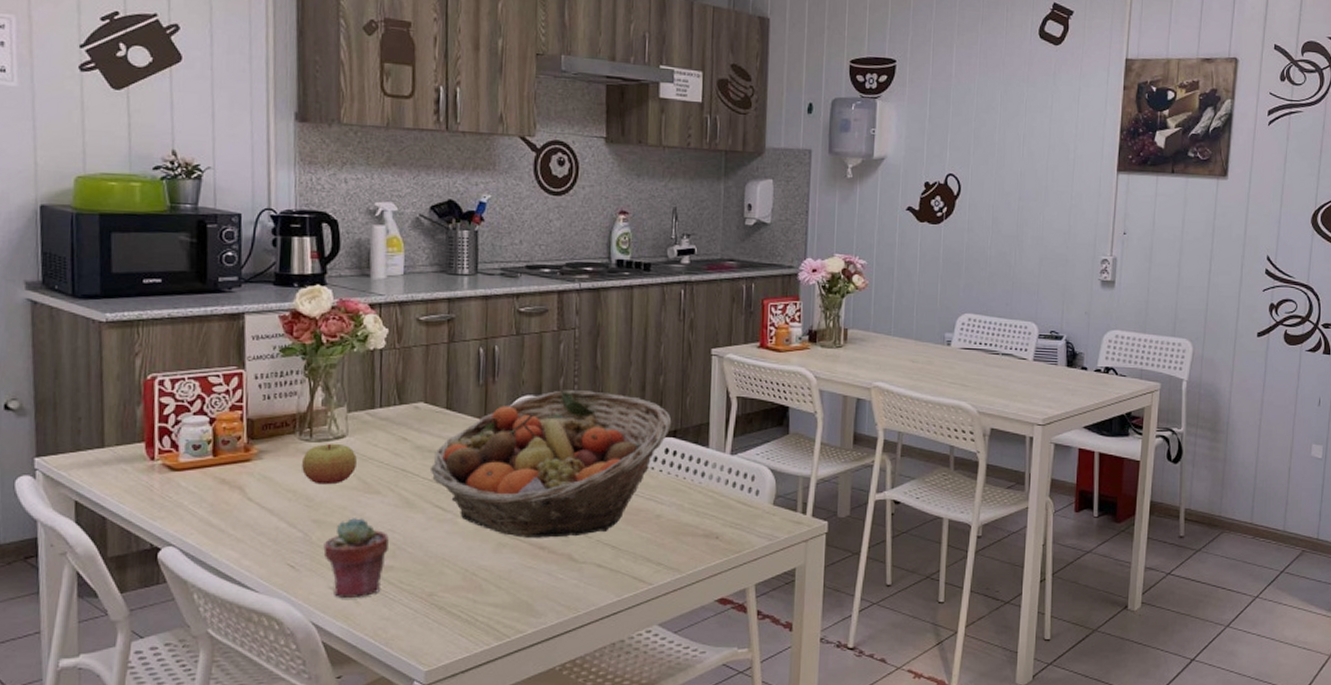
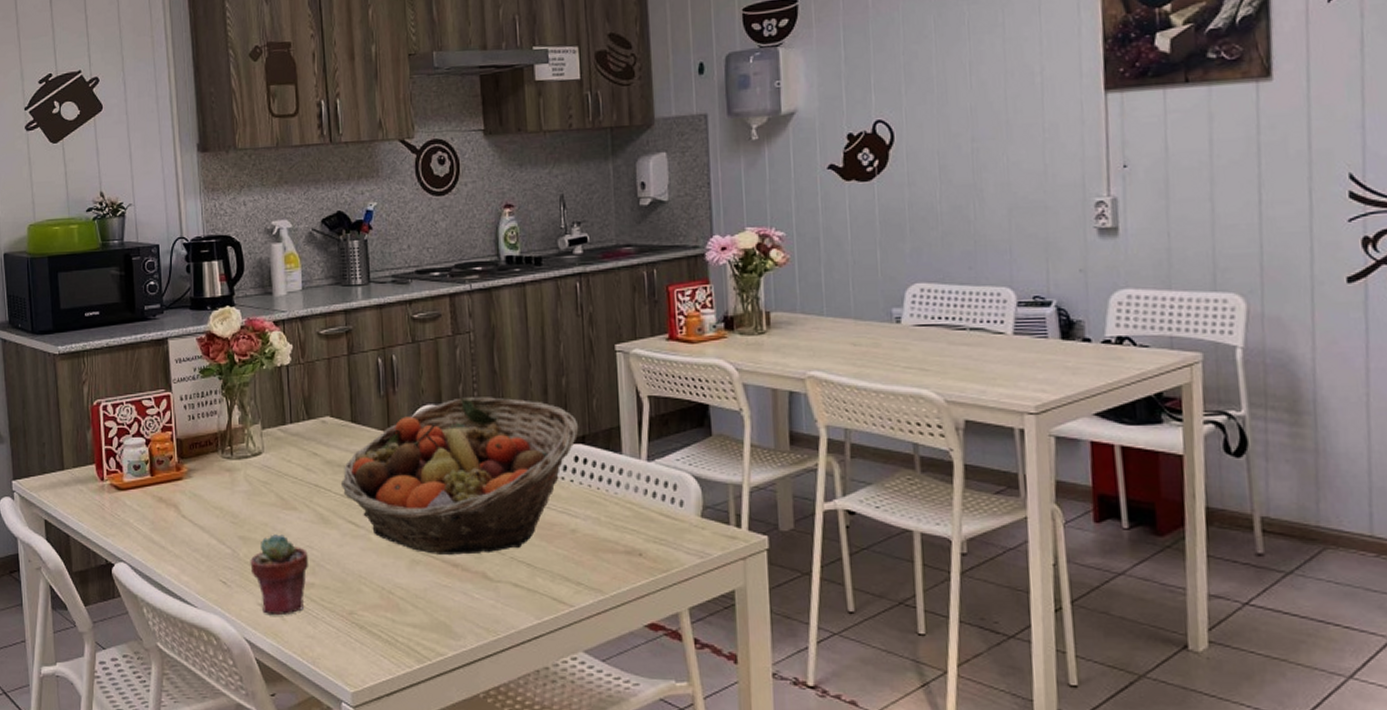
apple: present [302,444,357,485] -> none [226,461,273,501]

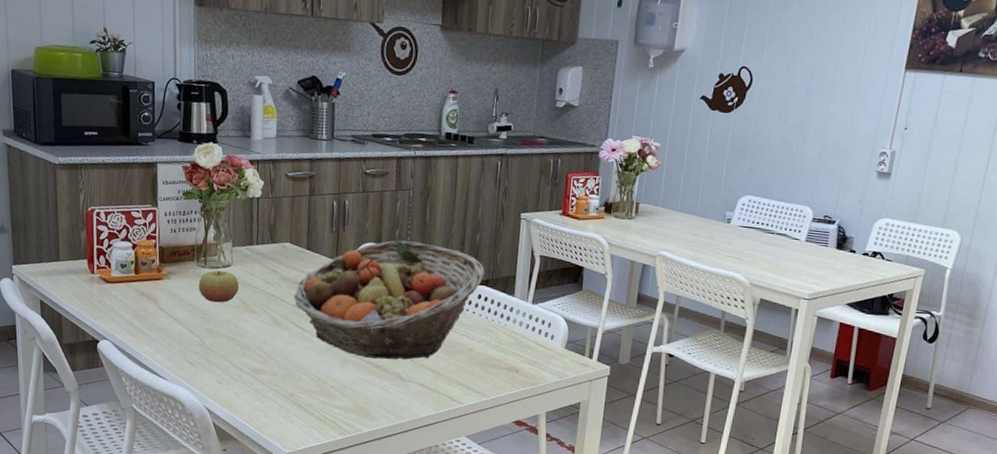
apple: none [226,461,273,501] -> present [199,270,239,303]
potted succulent: present [250,534,308,615] -> none [214,330,262,392]

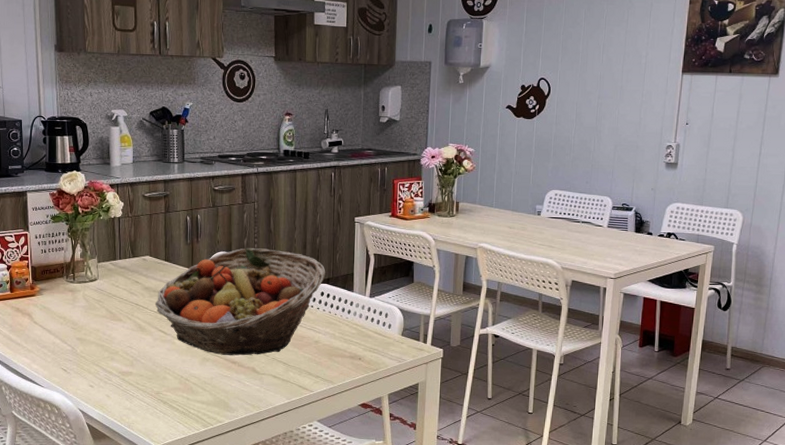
apple: present [199,270,239,303] -> none [69,285,105,314]

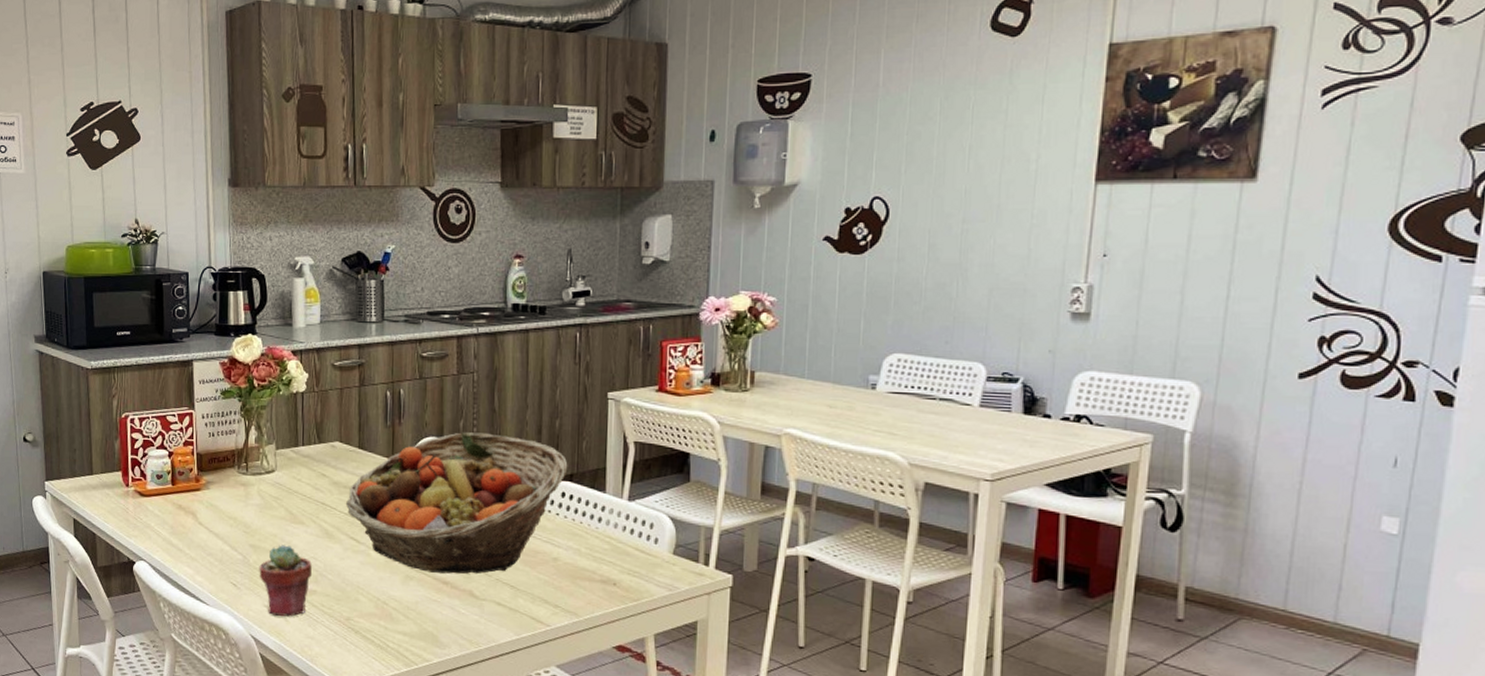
potted succulent: none [85,337,128,393] -> present [259,545,312,617]

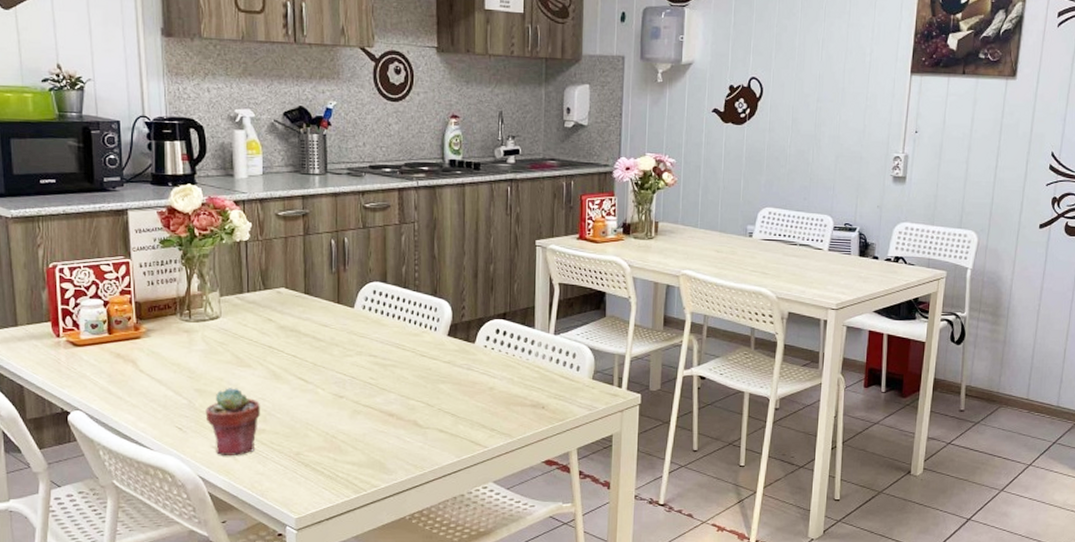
fruit basket: present [345,432,568,574] -> none [292,277,502,407]

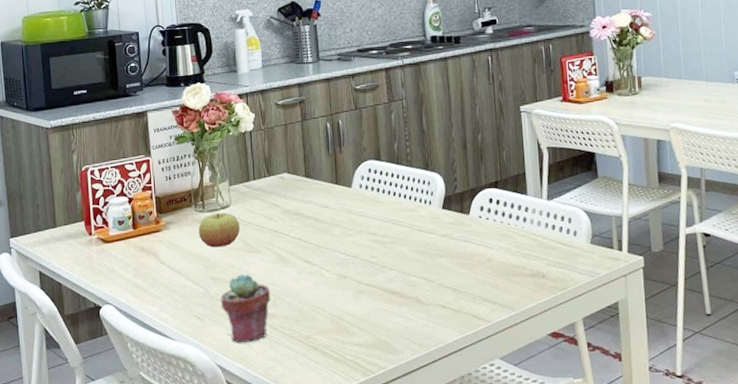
apple: none [184,324,230,359] -> present [199,213,240,248]

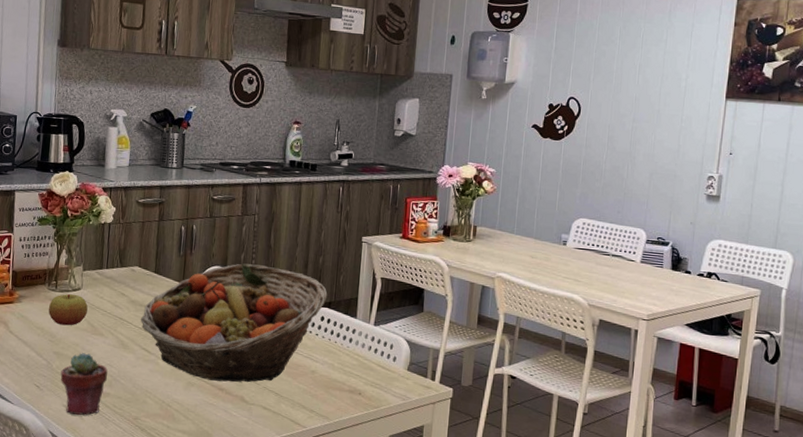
fruit basket: none [296,152,493,285] -> present [140,263,328,383]

